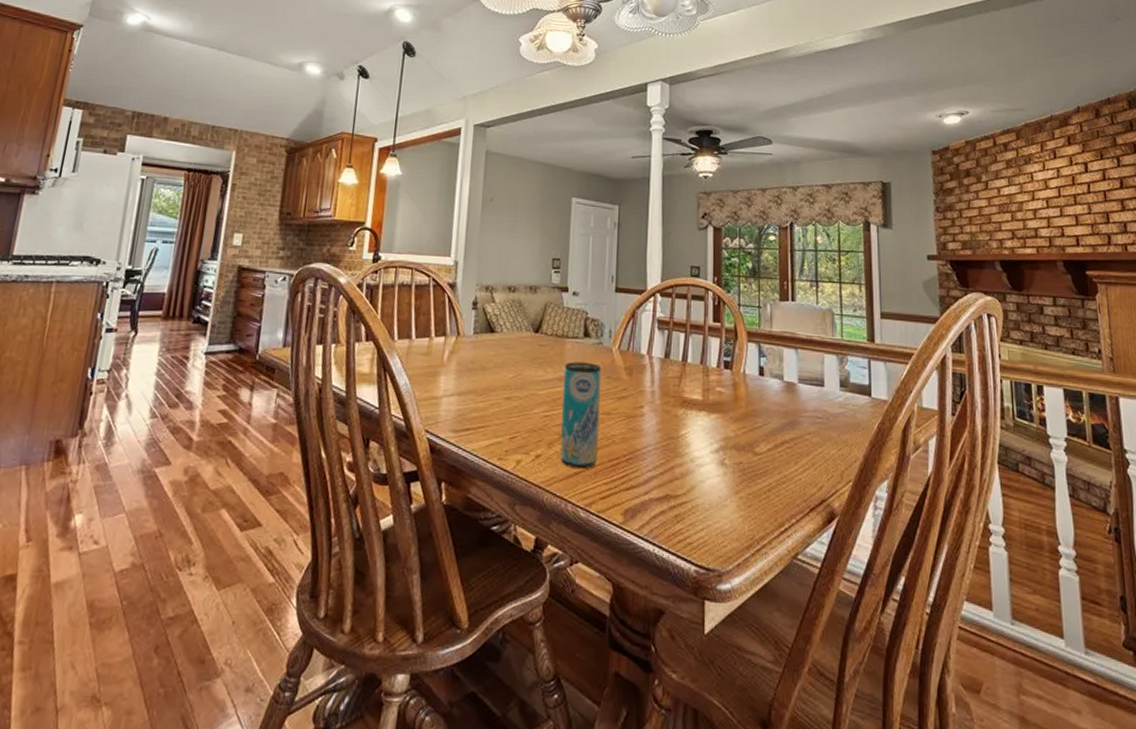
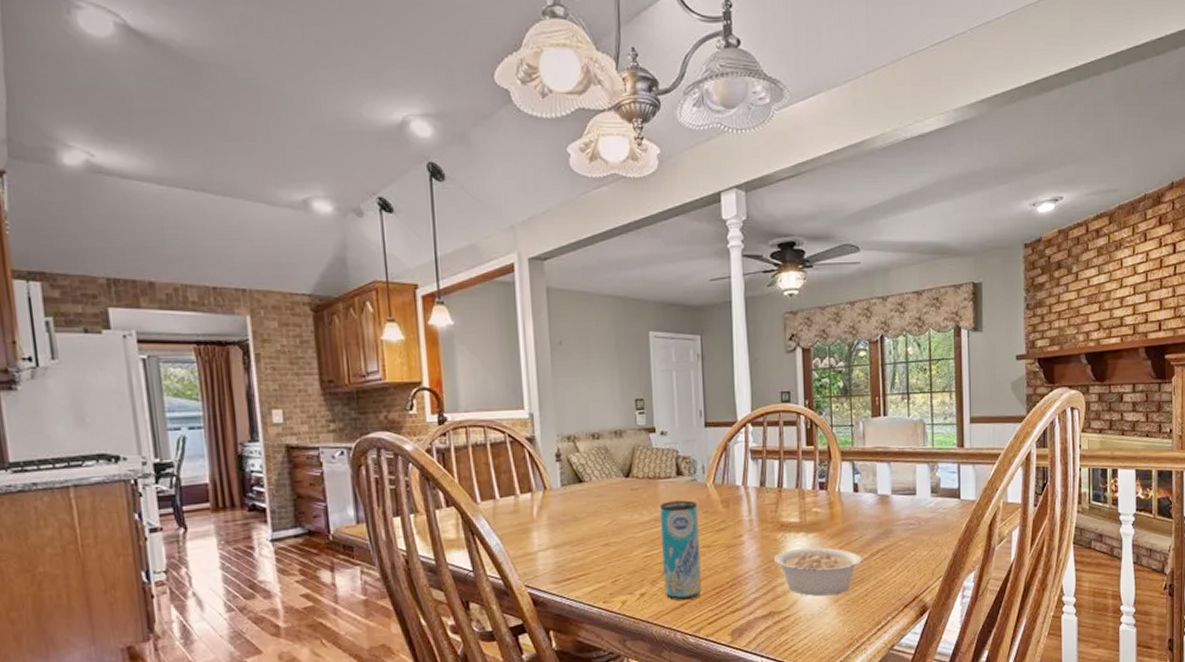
legume: none [674,428,775,486] -> present [774,547,871,597]

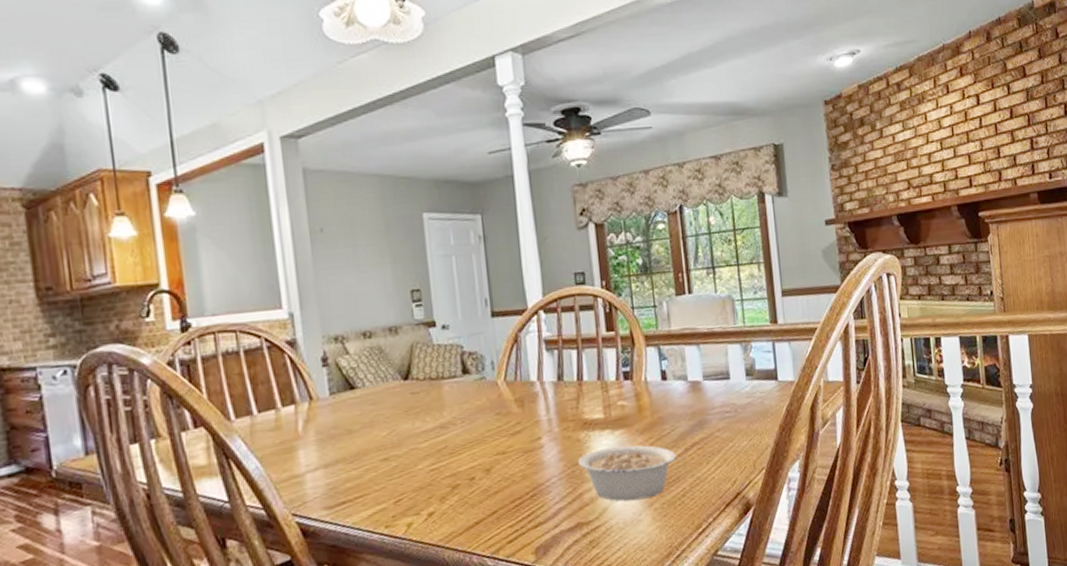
beverage can: present [659,500,702,601] -> none [444,401,498,519]

